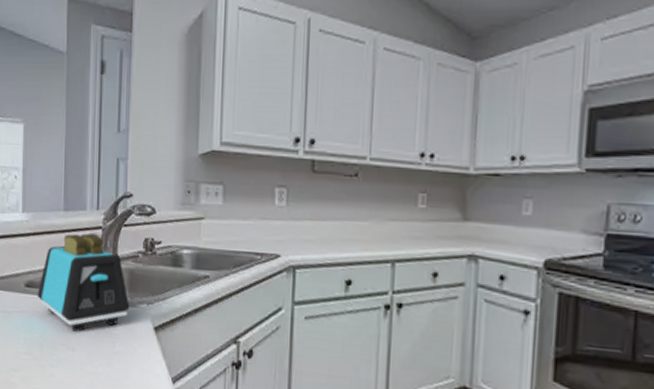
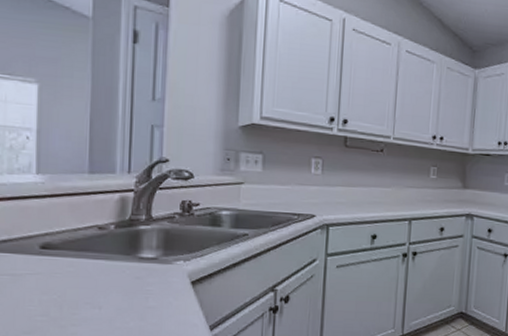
toaster: present [37,233,130,332] -> none [55,196,165,290]

